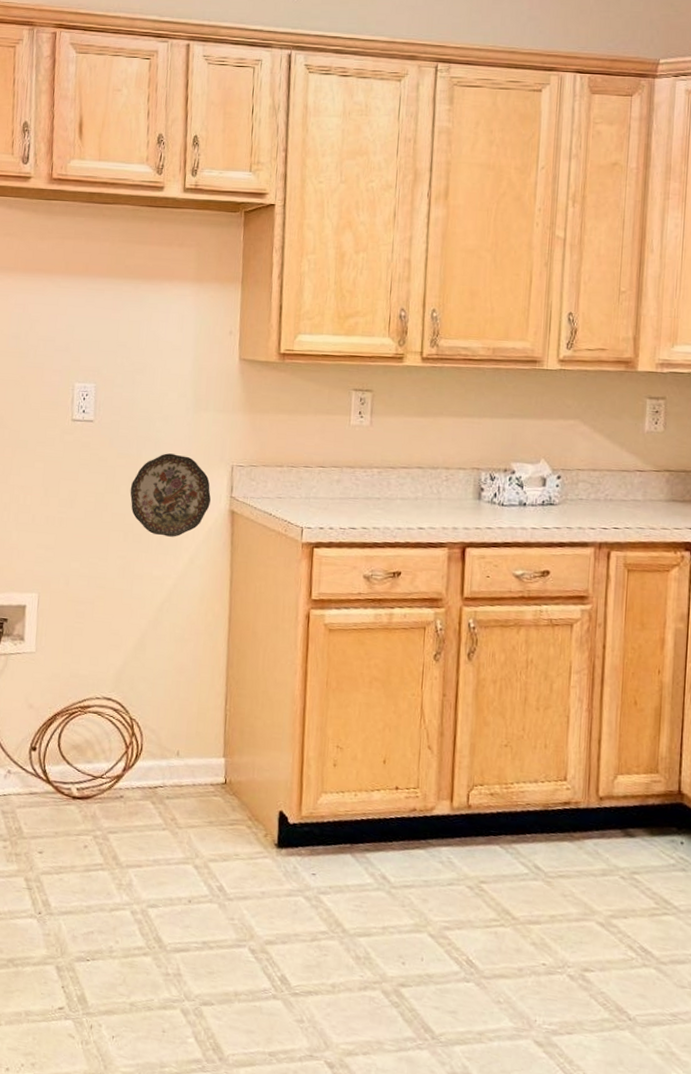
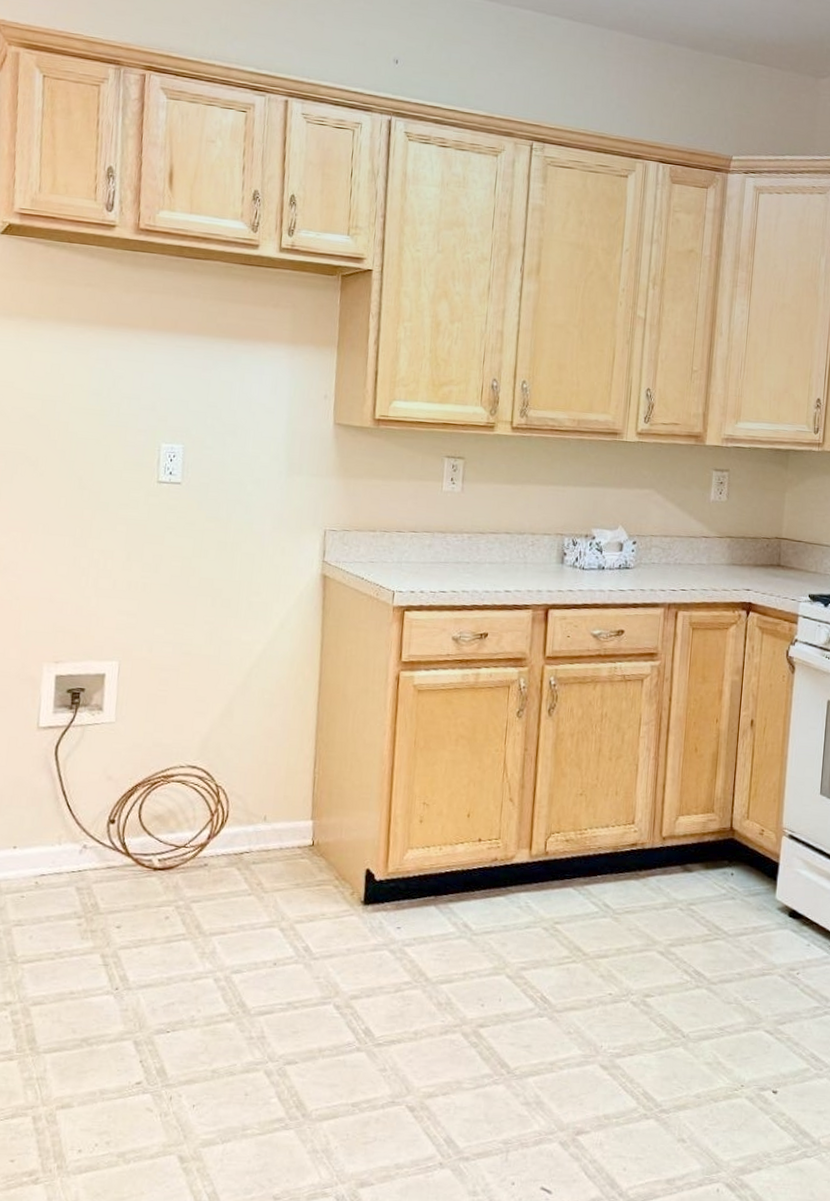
decorative plate: present [130,453,211,537] -> none [219,517,303,602]

